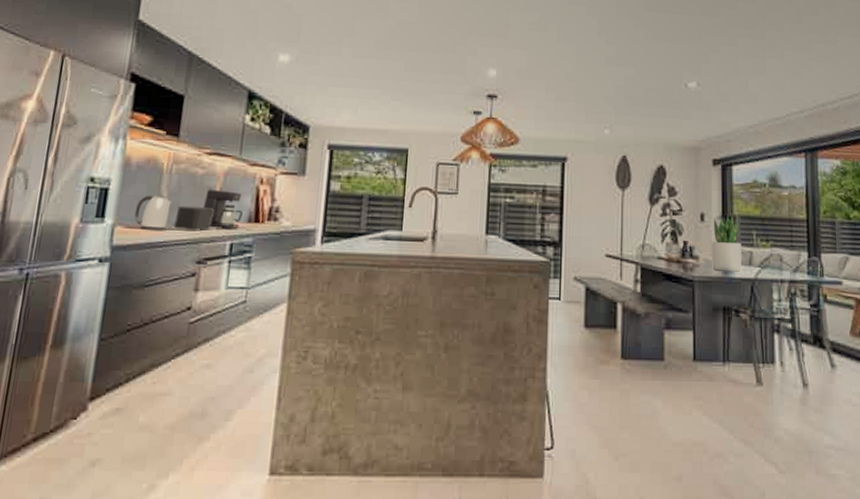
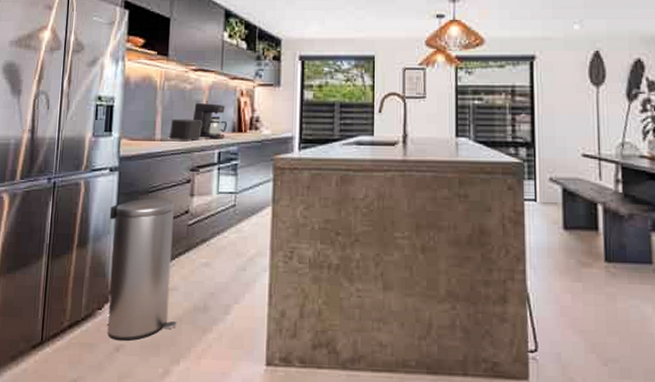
pedal bin: none [81,293,175,453] -> present [107,198,177,341]
kettle: present [134,194,171,232] -> none [136,109,166,143]

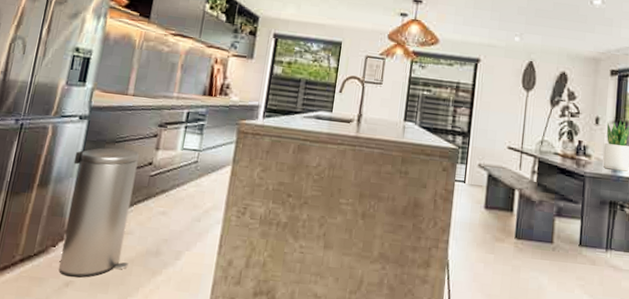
toaster: present [169,118,202,142] -> none [142,76,176,100]
coffee maker: present [192,103,228,140] -> none [166,65,200,101]

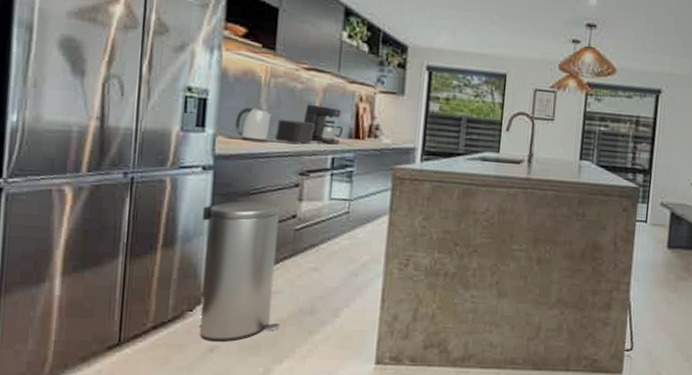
kettle: none [109,66,141,98] -> present [235,107,271,143]
toaster: none [142,76,176,100] -> present [275,119,314,145]
coffee maker: none [166,65,200,101] -> present [303,105,344,145]

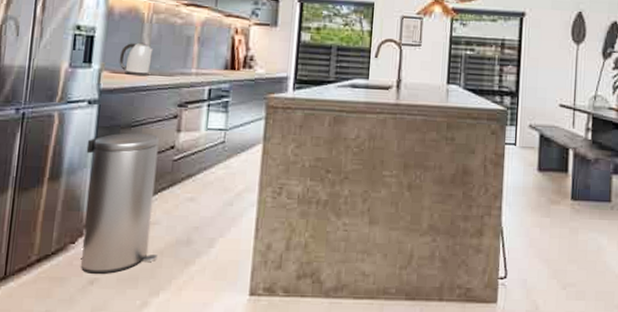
toaster: present [275,119,314,145] -> none [156,53,193,77]
coffee maker: present [303,105,344,145] -> none [182,39,220,76]

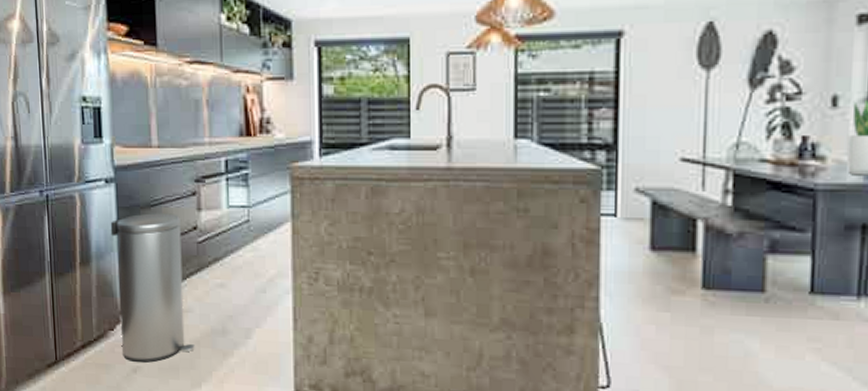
kettle: present [119,42,153,77] -> none [128,111,162,150]

